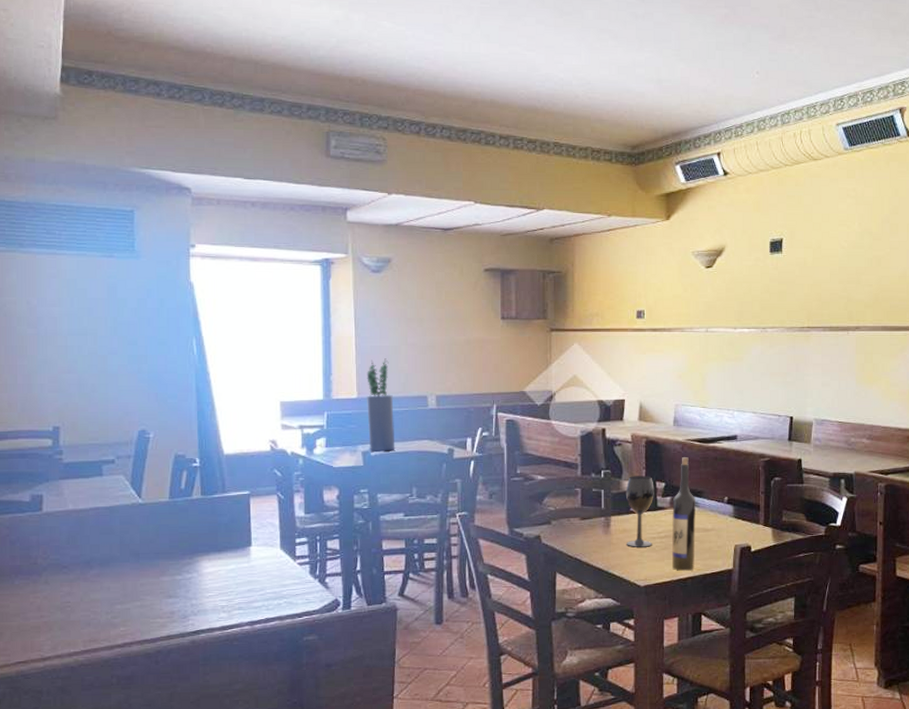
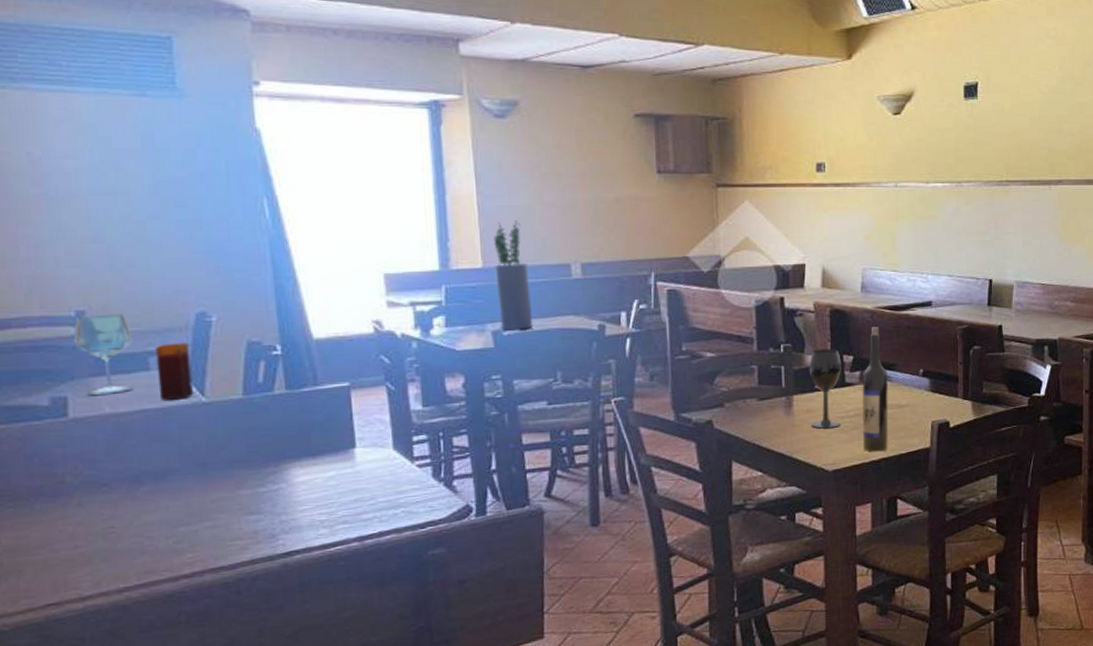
wine glass: none [50,430,92,494] -> present [73,314,134,395]
candle: none [108,454,133,500] -> present [155,342,193,400]

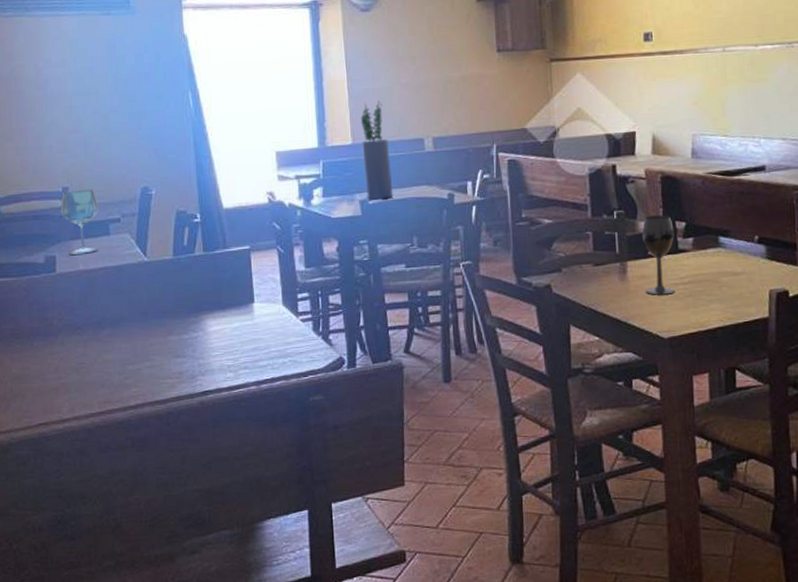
candle: present [155,342,193,400] -> none [114,212,139,260]
wine bottle: present [862,327,889,452] -> none [695,193,724,320]

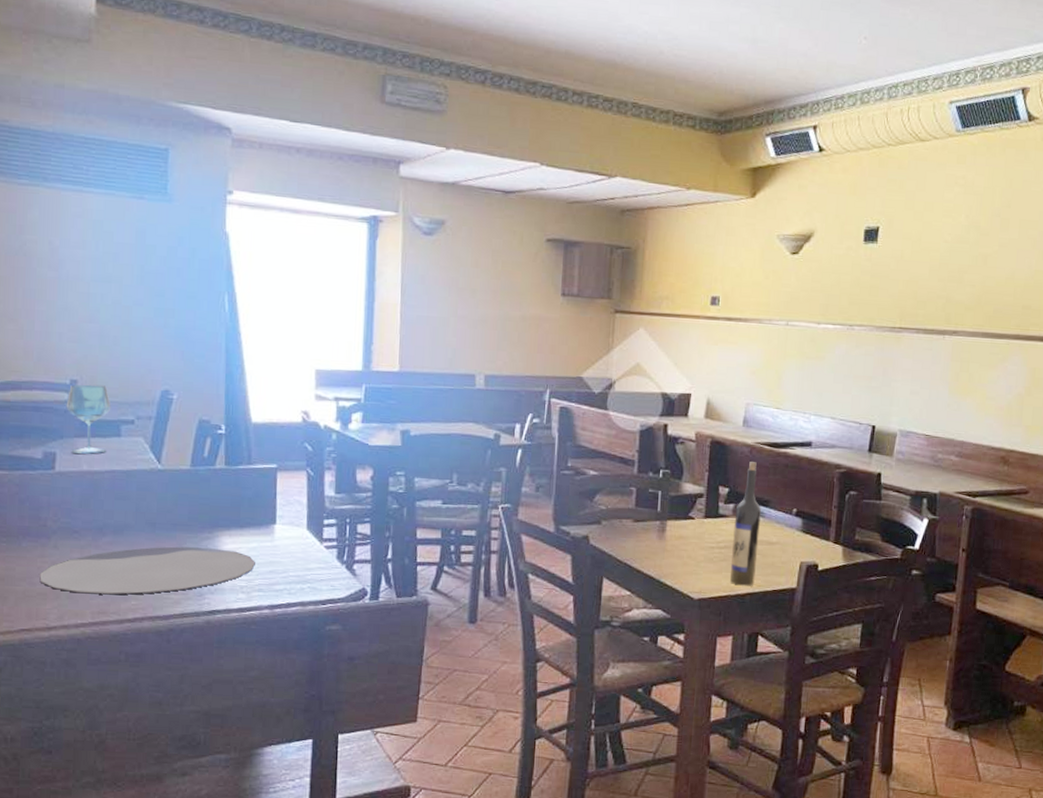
placemat: none [51,331,239,386] -> present [40,546,255,595]
vase: present [360,101,393,200] -> none [409,330,439,432]
wine glass: present [642,215,675,295] -> none [682,478,717,557]
wine bottle: none [695,193,724,320] -> present [729,462,761,586]

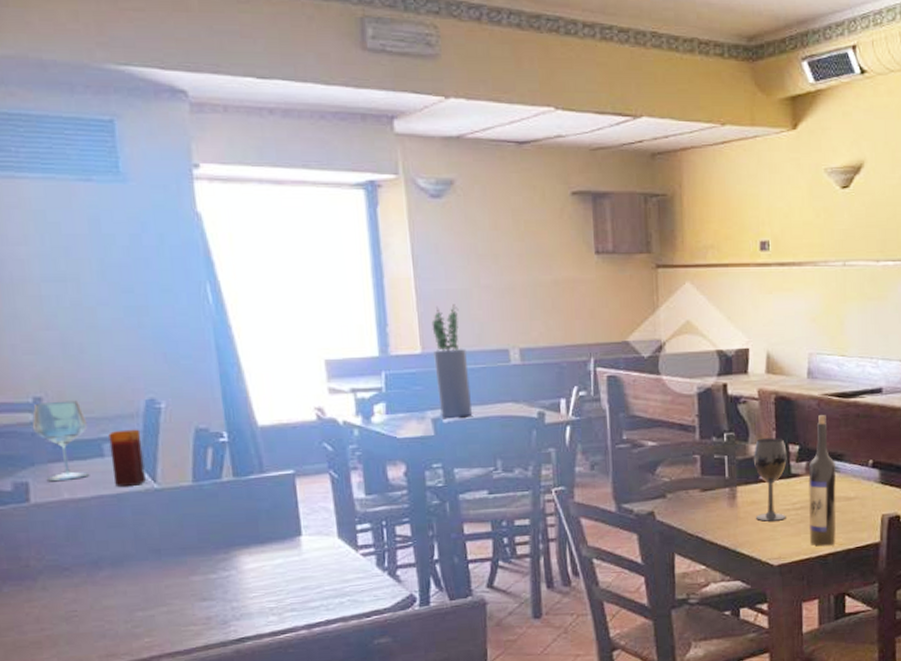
placemat: present [40,546,255,595] -> none [29,569,284,637]
candle: none [125,414,154,465] -> present [108,429,146,487]
vase: none [409,330,439,432] -> present [431,304,473,418]
wine glass: none [682,478,717,557] -> present [754,438,787,522]

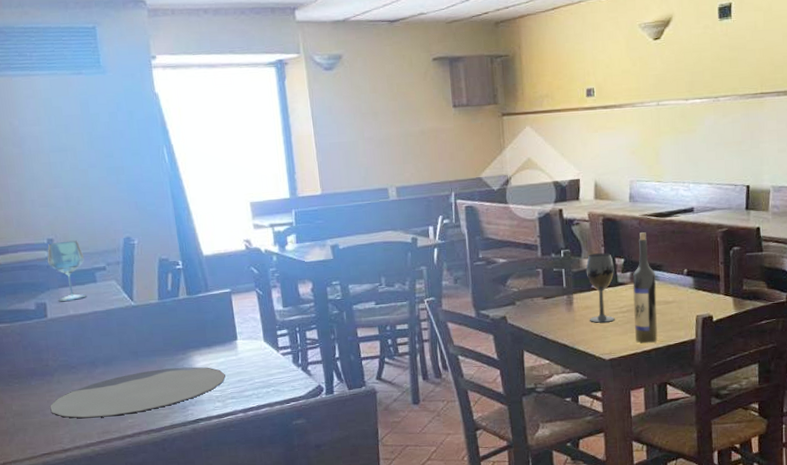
placemat: none [29,569,284,637] -> present [50,367,225,419]
candle: present [108,429,146,487] -> none [99,260,126,305]
vase: present [431,304,473,418] -> none [328,154,362,245]

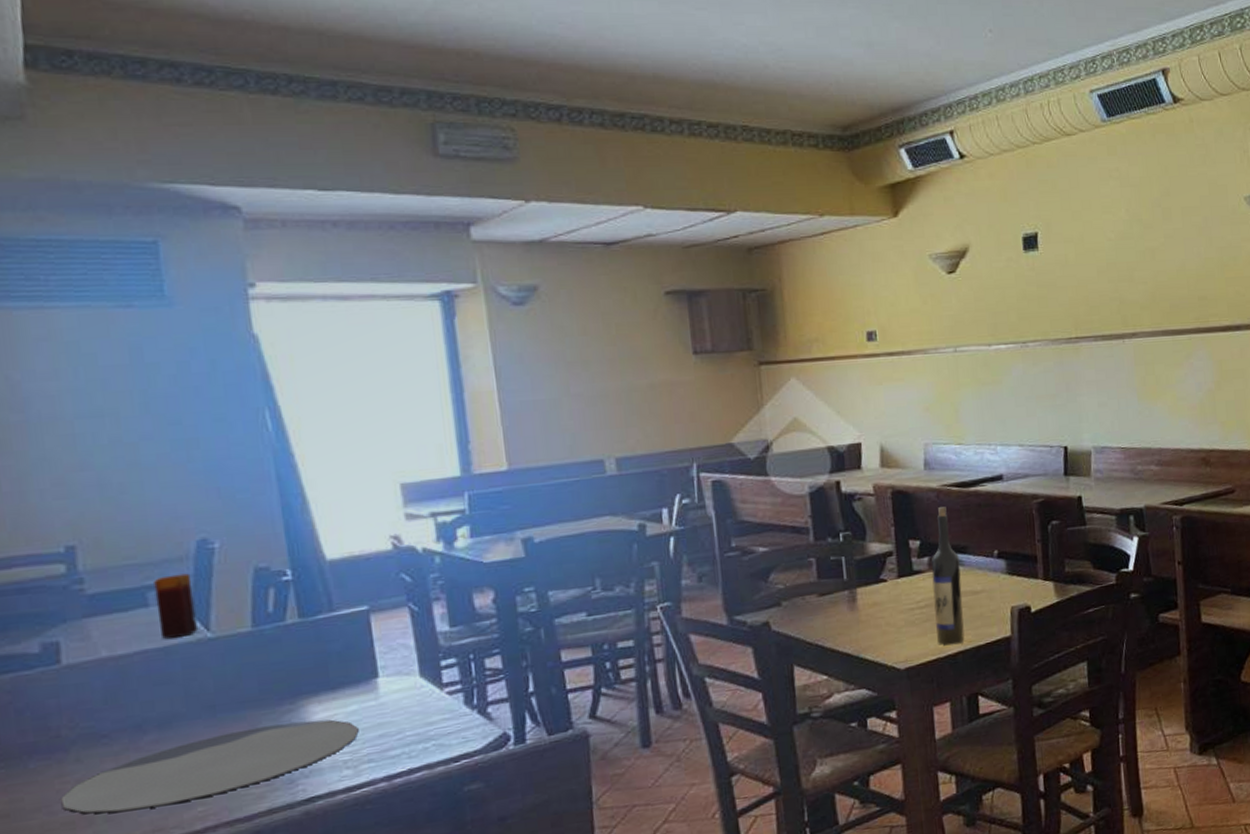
wine glass: present [47,240,87,301] -> none [63,546,132,638]
candle: none [99,260,126,305] -> present [154,573,198,639]
wine glass: present [586,253,615,323] -> none [872,534,911,624]

